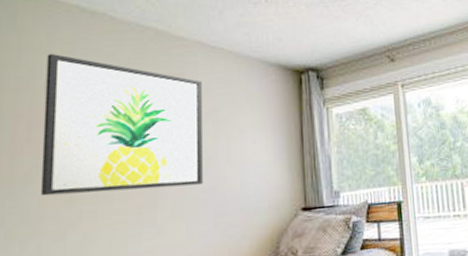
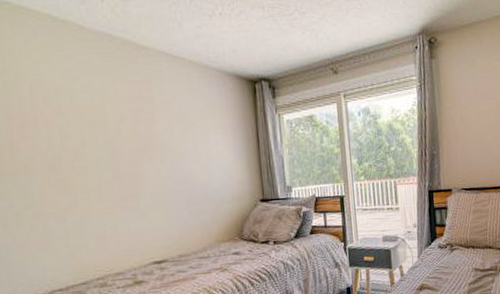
wall art: present [40,53,203,197] -> none [28,59,176,185]

